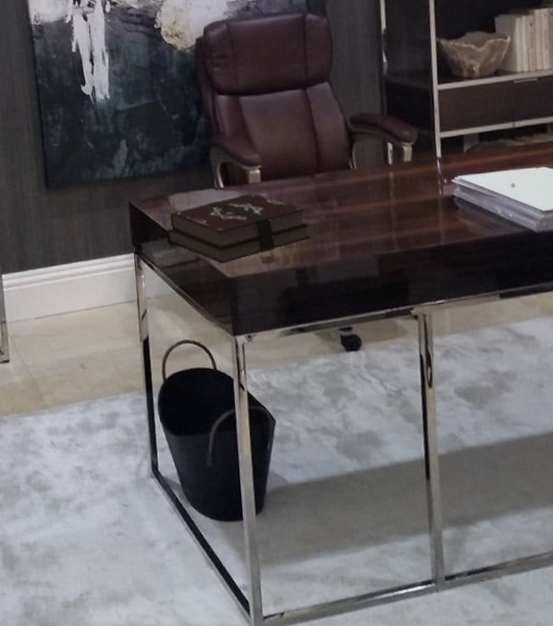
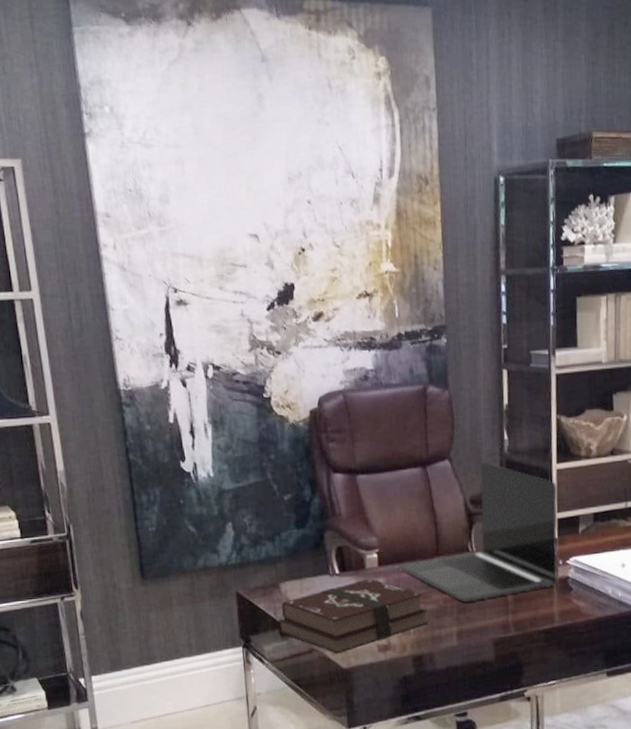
laptop: none [281,83,442,218] -> present [399,461,558,602]

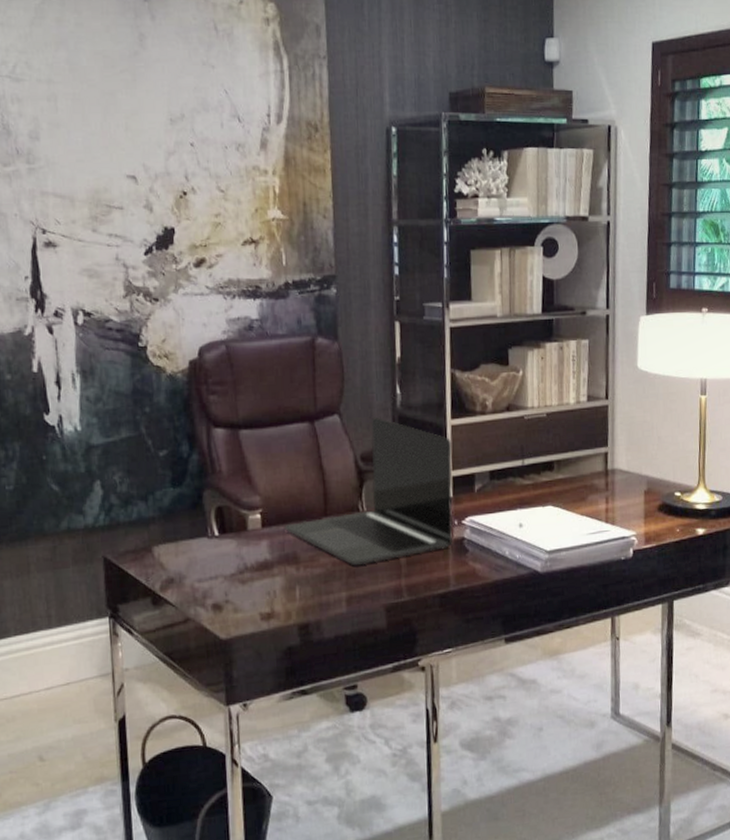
hardback book: present [278,578,428,654] -> none [150,540,316,624]

